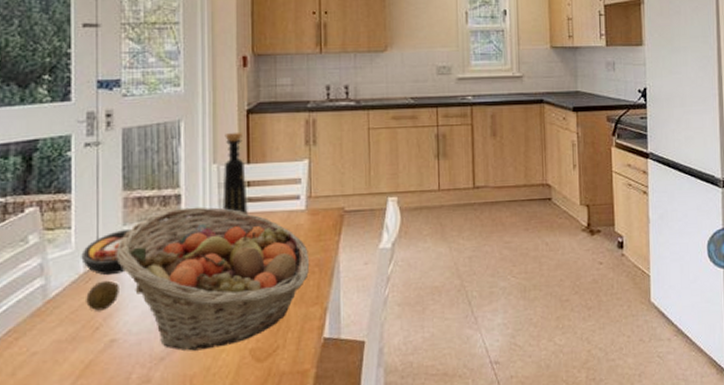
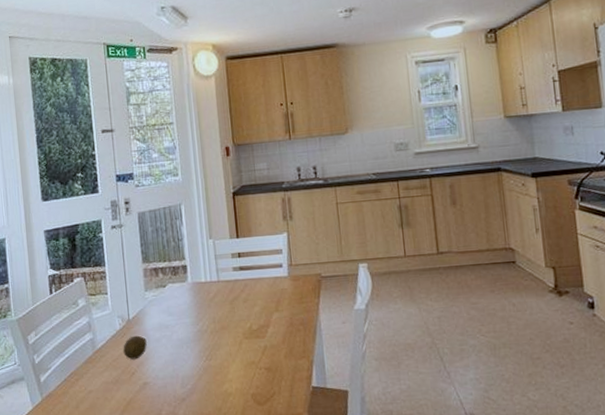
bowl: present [81,228,131,276] -> none [116,293,152,332]
fruit basket: present [116,207,310,351] -> none [141,275,296,394]
bottle: present [222,132,248,216] -> none [216,211,241,282]

